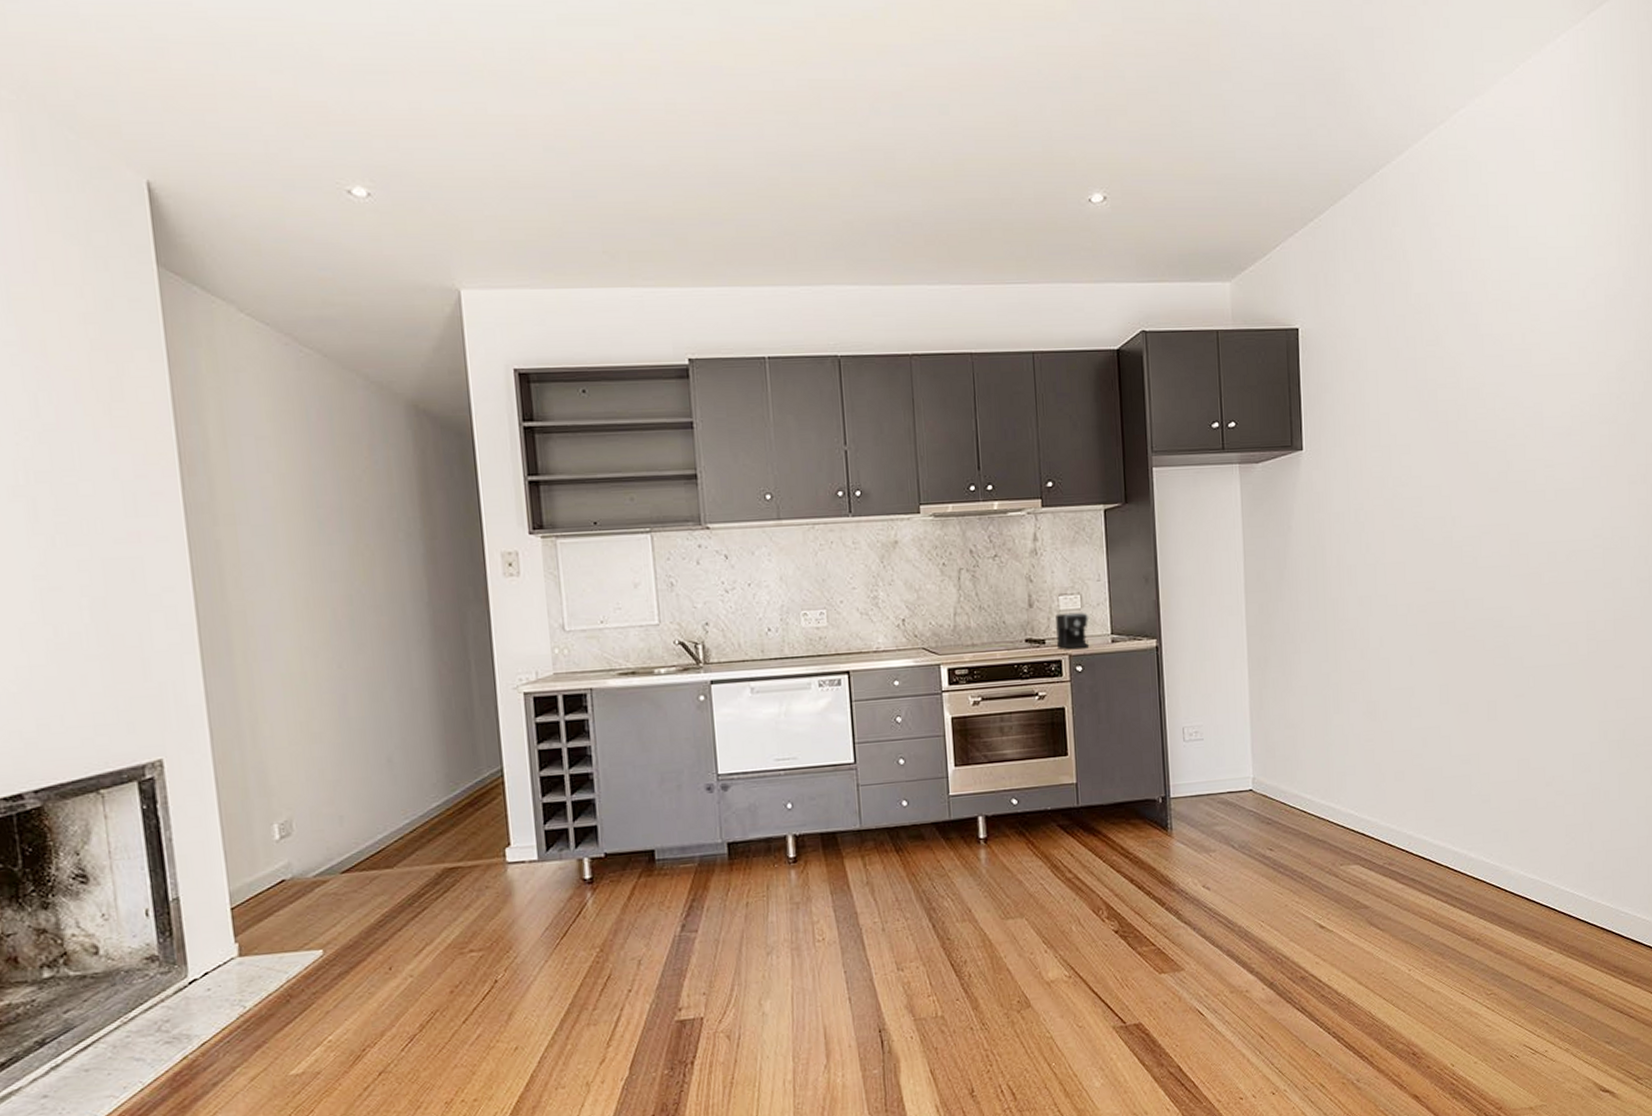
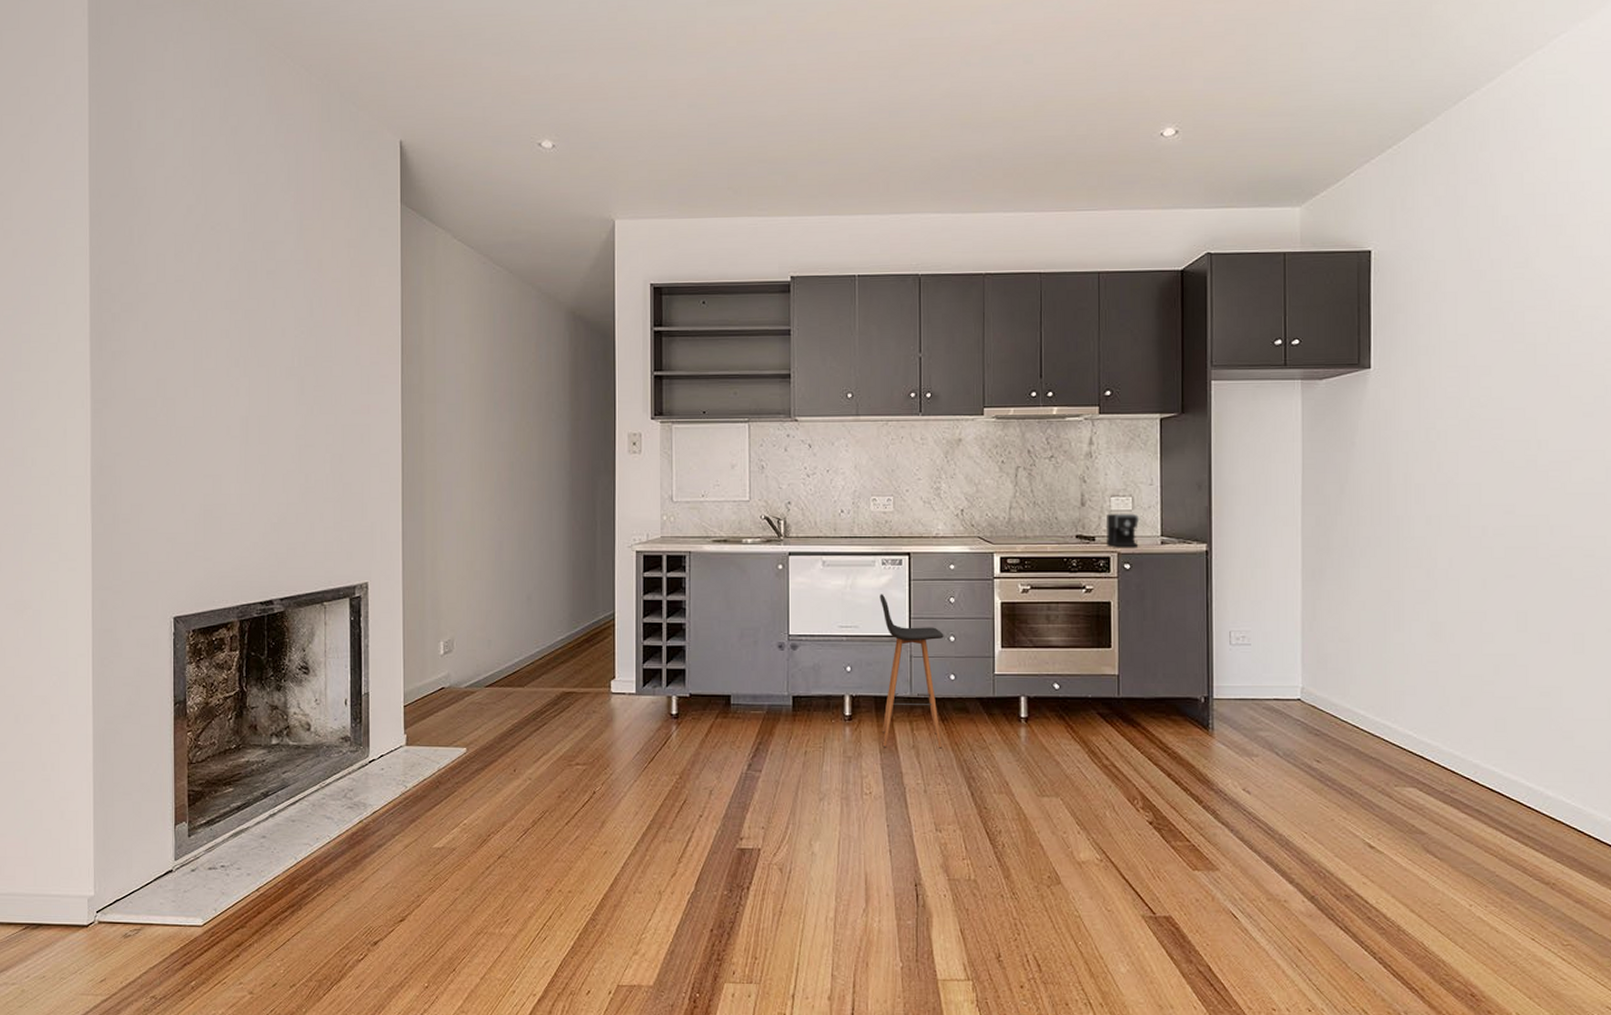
bar stool: none [818,719,899,889] -> present [880,594,944,749]

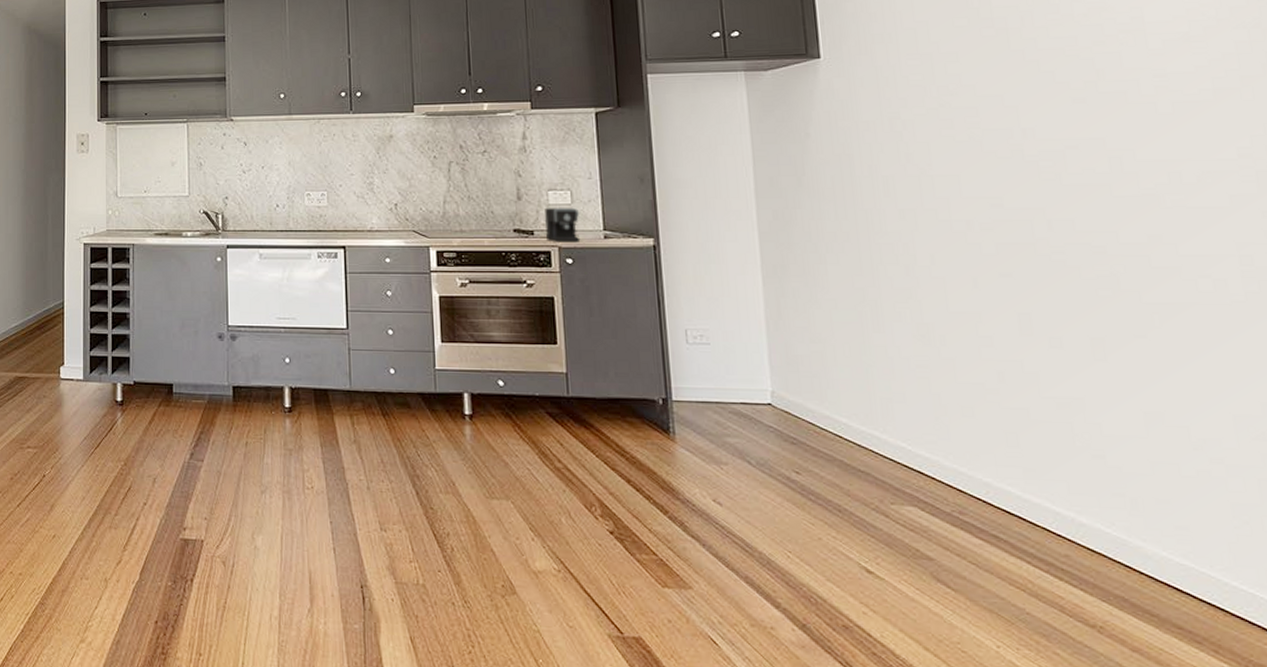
bar stool: present [880,594,944,749] -> none [316,286,384,444]

